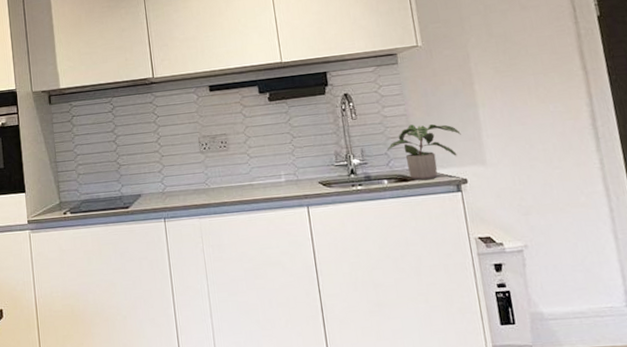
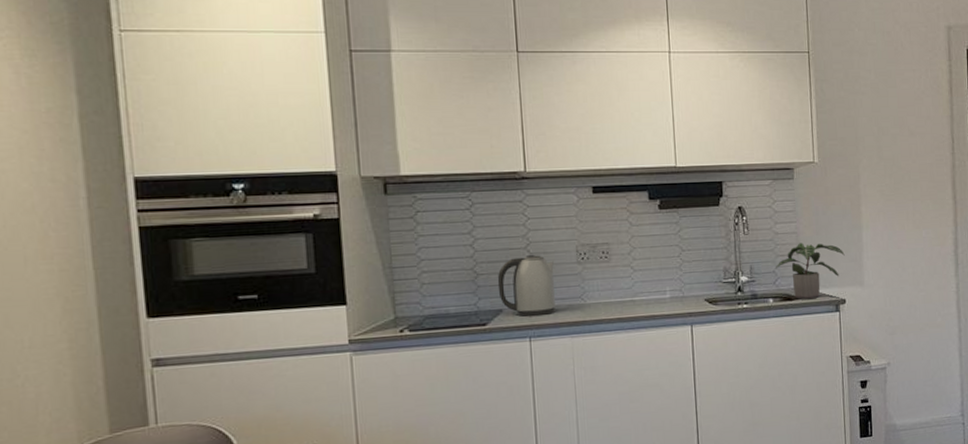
kettle: none [135,146,185,201] -> present [497,254,557,317]

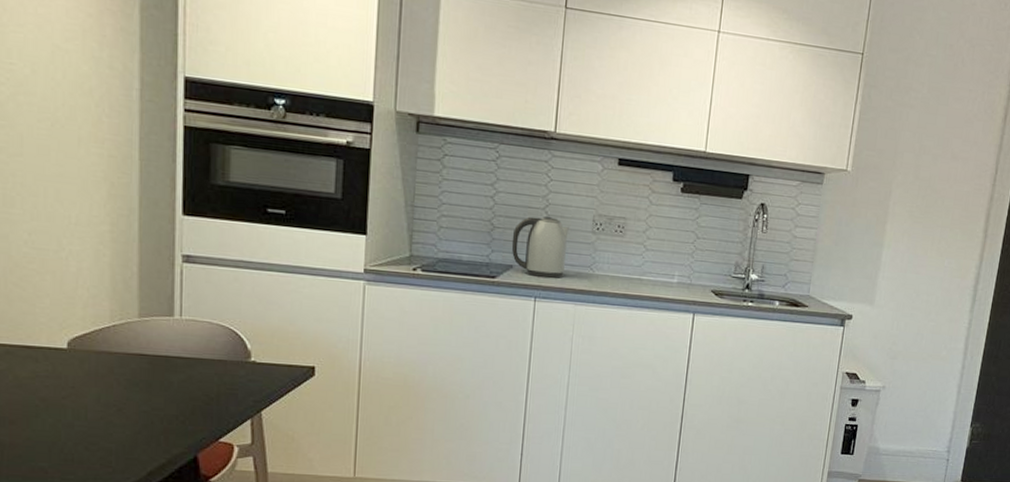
potted plant: present [776,243,845,301] -> none [788,250,861,310]

